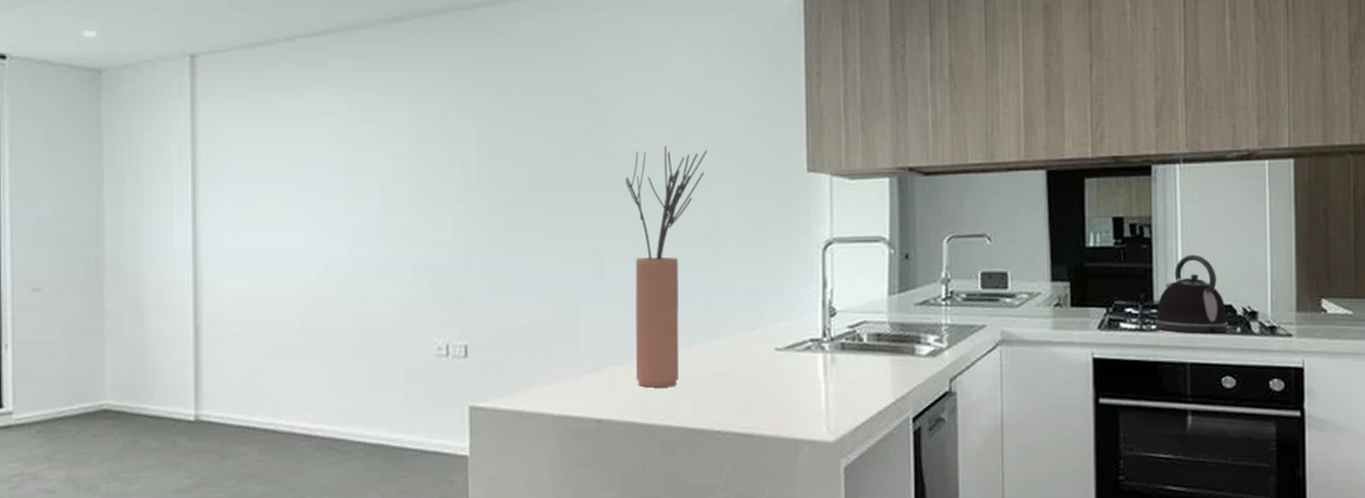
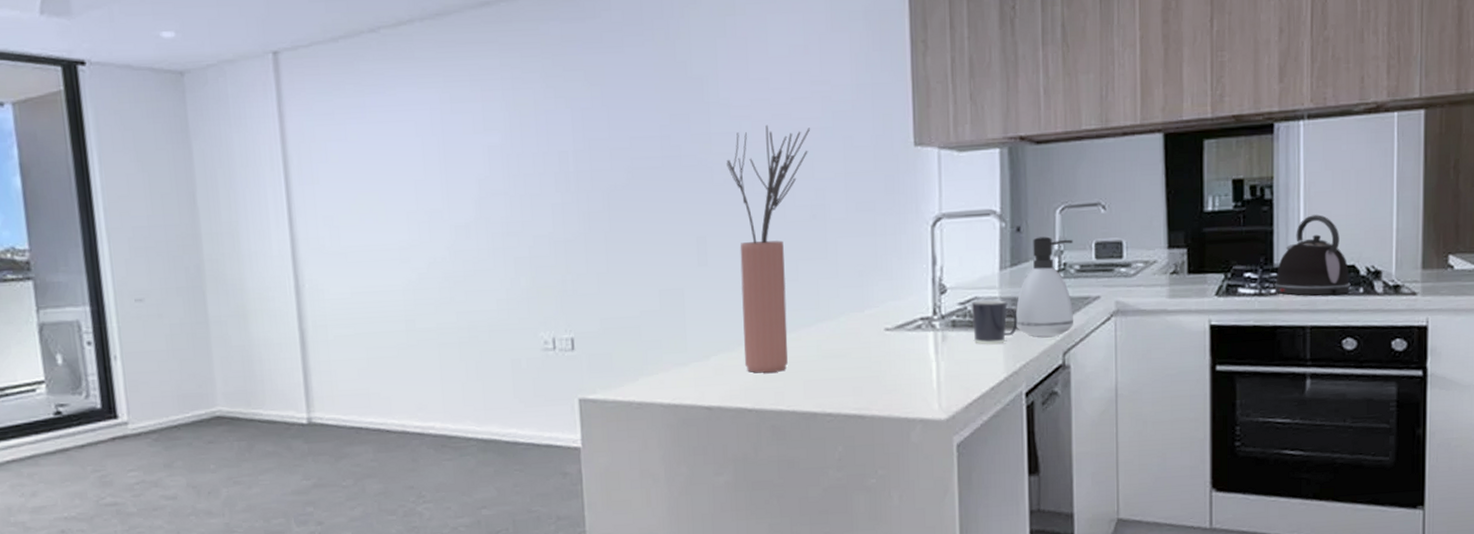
mug: none [860,324,905,369] -> present [971,299,1018,345]
soap dispenser: none [904,265,960,364] -> present [1016,236,1073,338]

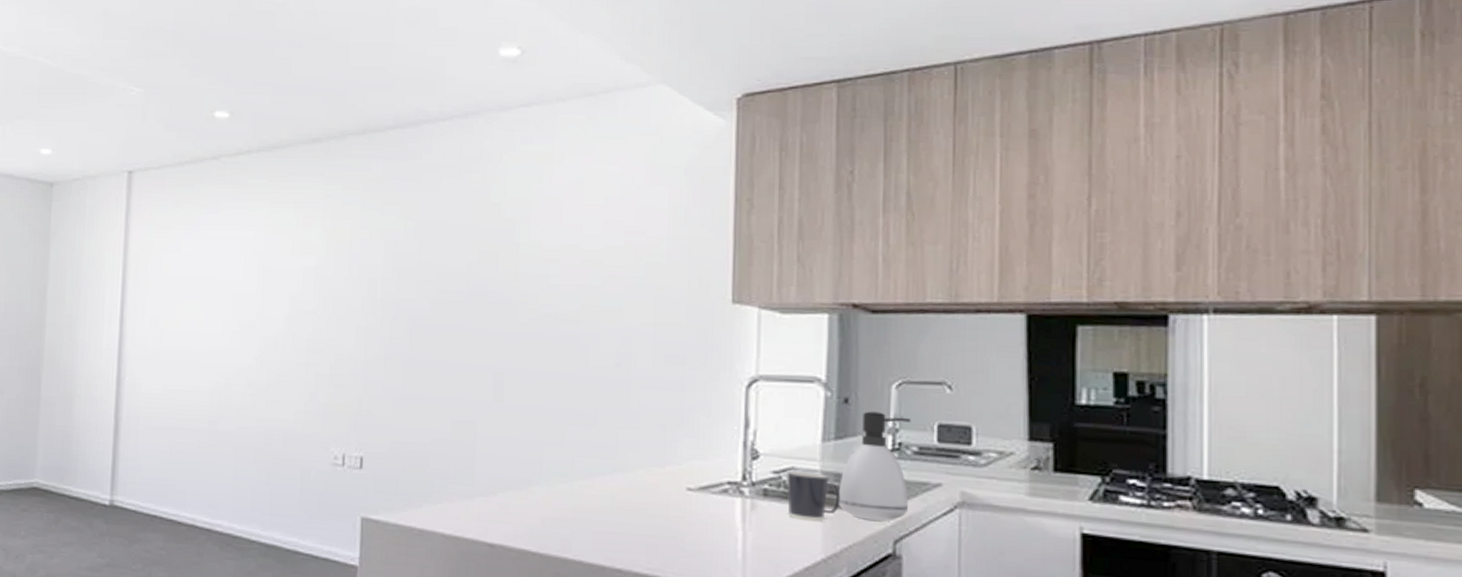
vase: present [726,125,810,373] -> none [531,269,621,518]
kettle: present [1274,214,1351,296] -> none [1168,422,1274,519]

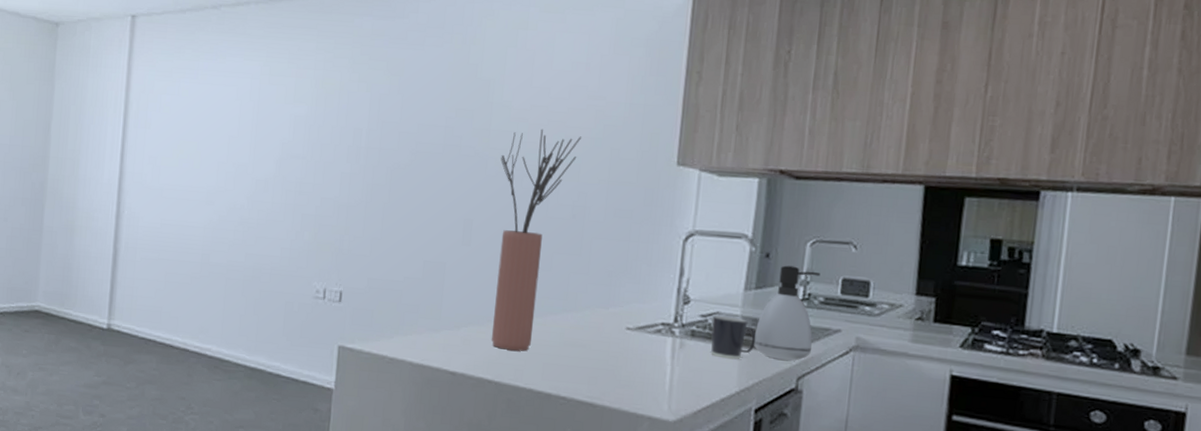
vase: none [531,269,621,518] -> present [491,128,581,351]

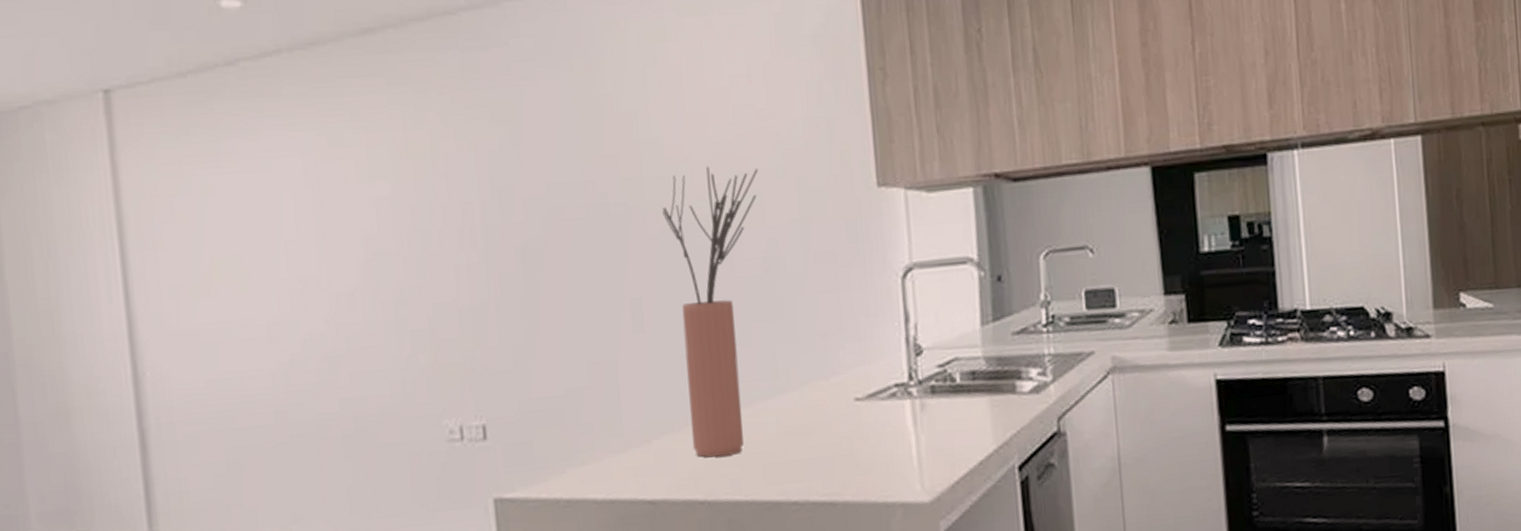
mug: present [710,315,756,360] -> none [951,360,1005,413]
soap dispenser: present [754,265,820,361] -> none [1002,285,1067,402]

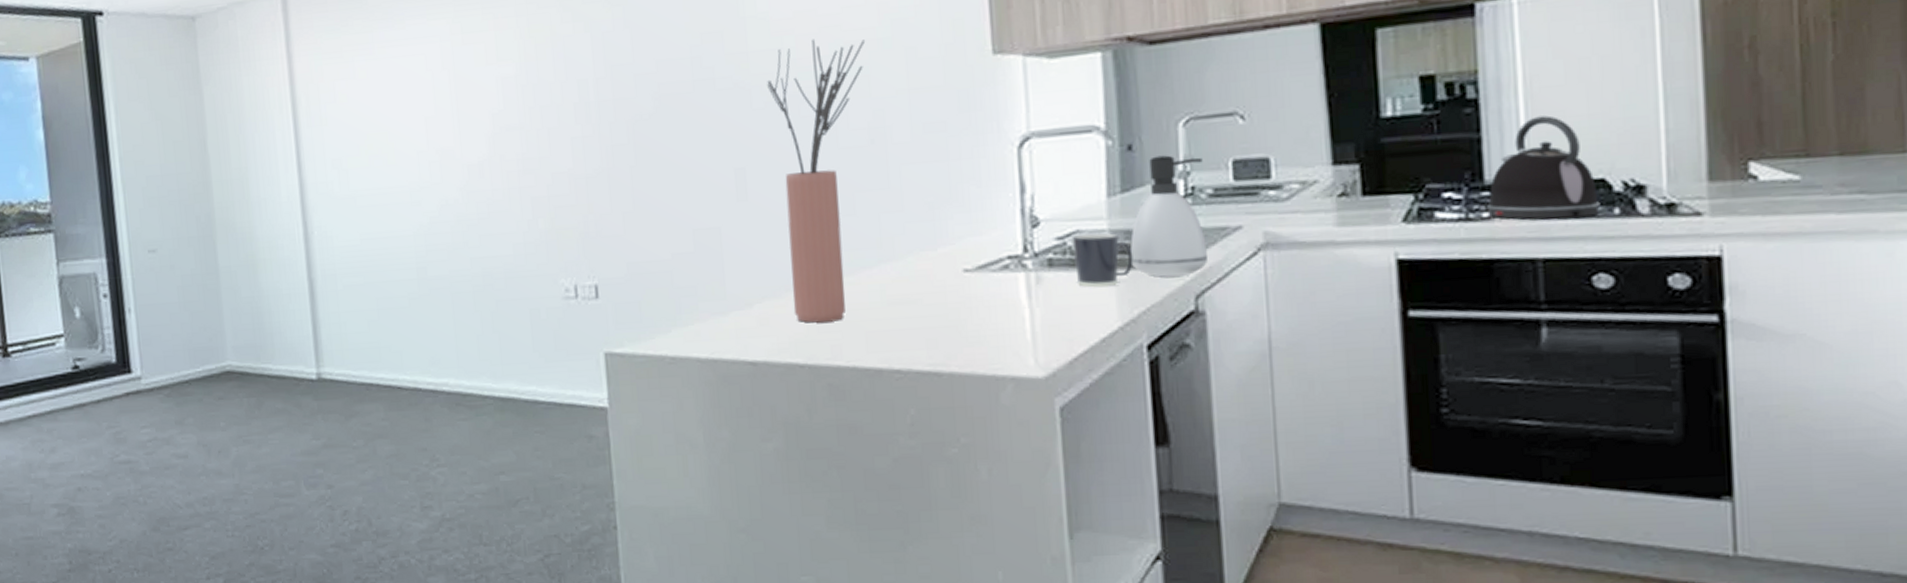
mug: none [951,360,1005,413] -> present [1071,233,1134,288]
soap dispenser: none [1002,285,1067,402] -> present [1130,155,1207,278]
kettle: none [1281,252,1361,343] -> present [1487,115,1601,220]

